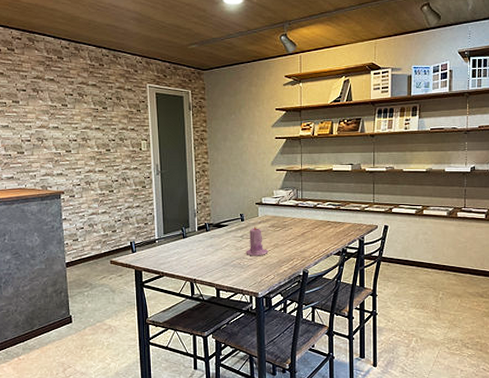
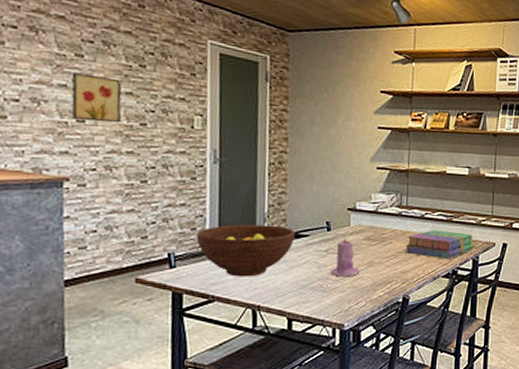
wall art: none [61,118,94,151] -> present [71,73,122,123]
fruit bowl: none [149,218,218,258] -> present [197,224,296,277]
books: none [302,217,359,241] -> present [405,230,474,260]

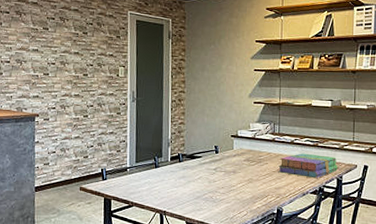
wall art: present [71,73,122,123] -> none [40,41,72,75]
fruit bowl: present [197,224,296,277] -> none [121,147,192,189]
candle: present [330,238,361,277] -> none [218,159,242,191]

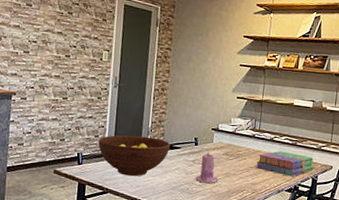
fruit bowl: none [121,147,192,189] -> present [98,135,171,177]
candle: none [218,159,242,191] -> present [195,152,219,184]

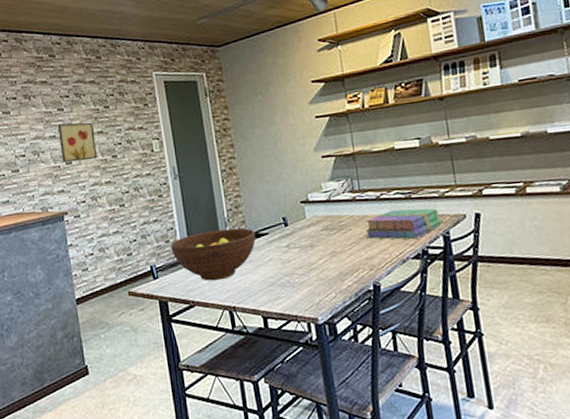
wall art: none [21,17,55,55] -> present [57,122,98,163]
candle: present [195,152,219,184] -> none [295,231,325,271]

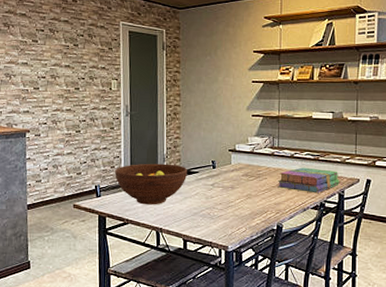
wall art: present [57,122,98,163] -> none [30,54,63,89]

